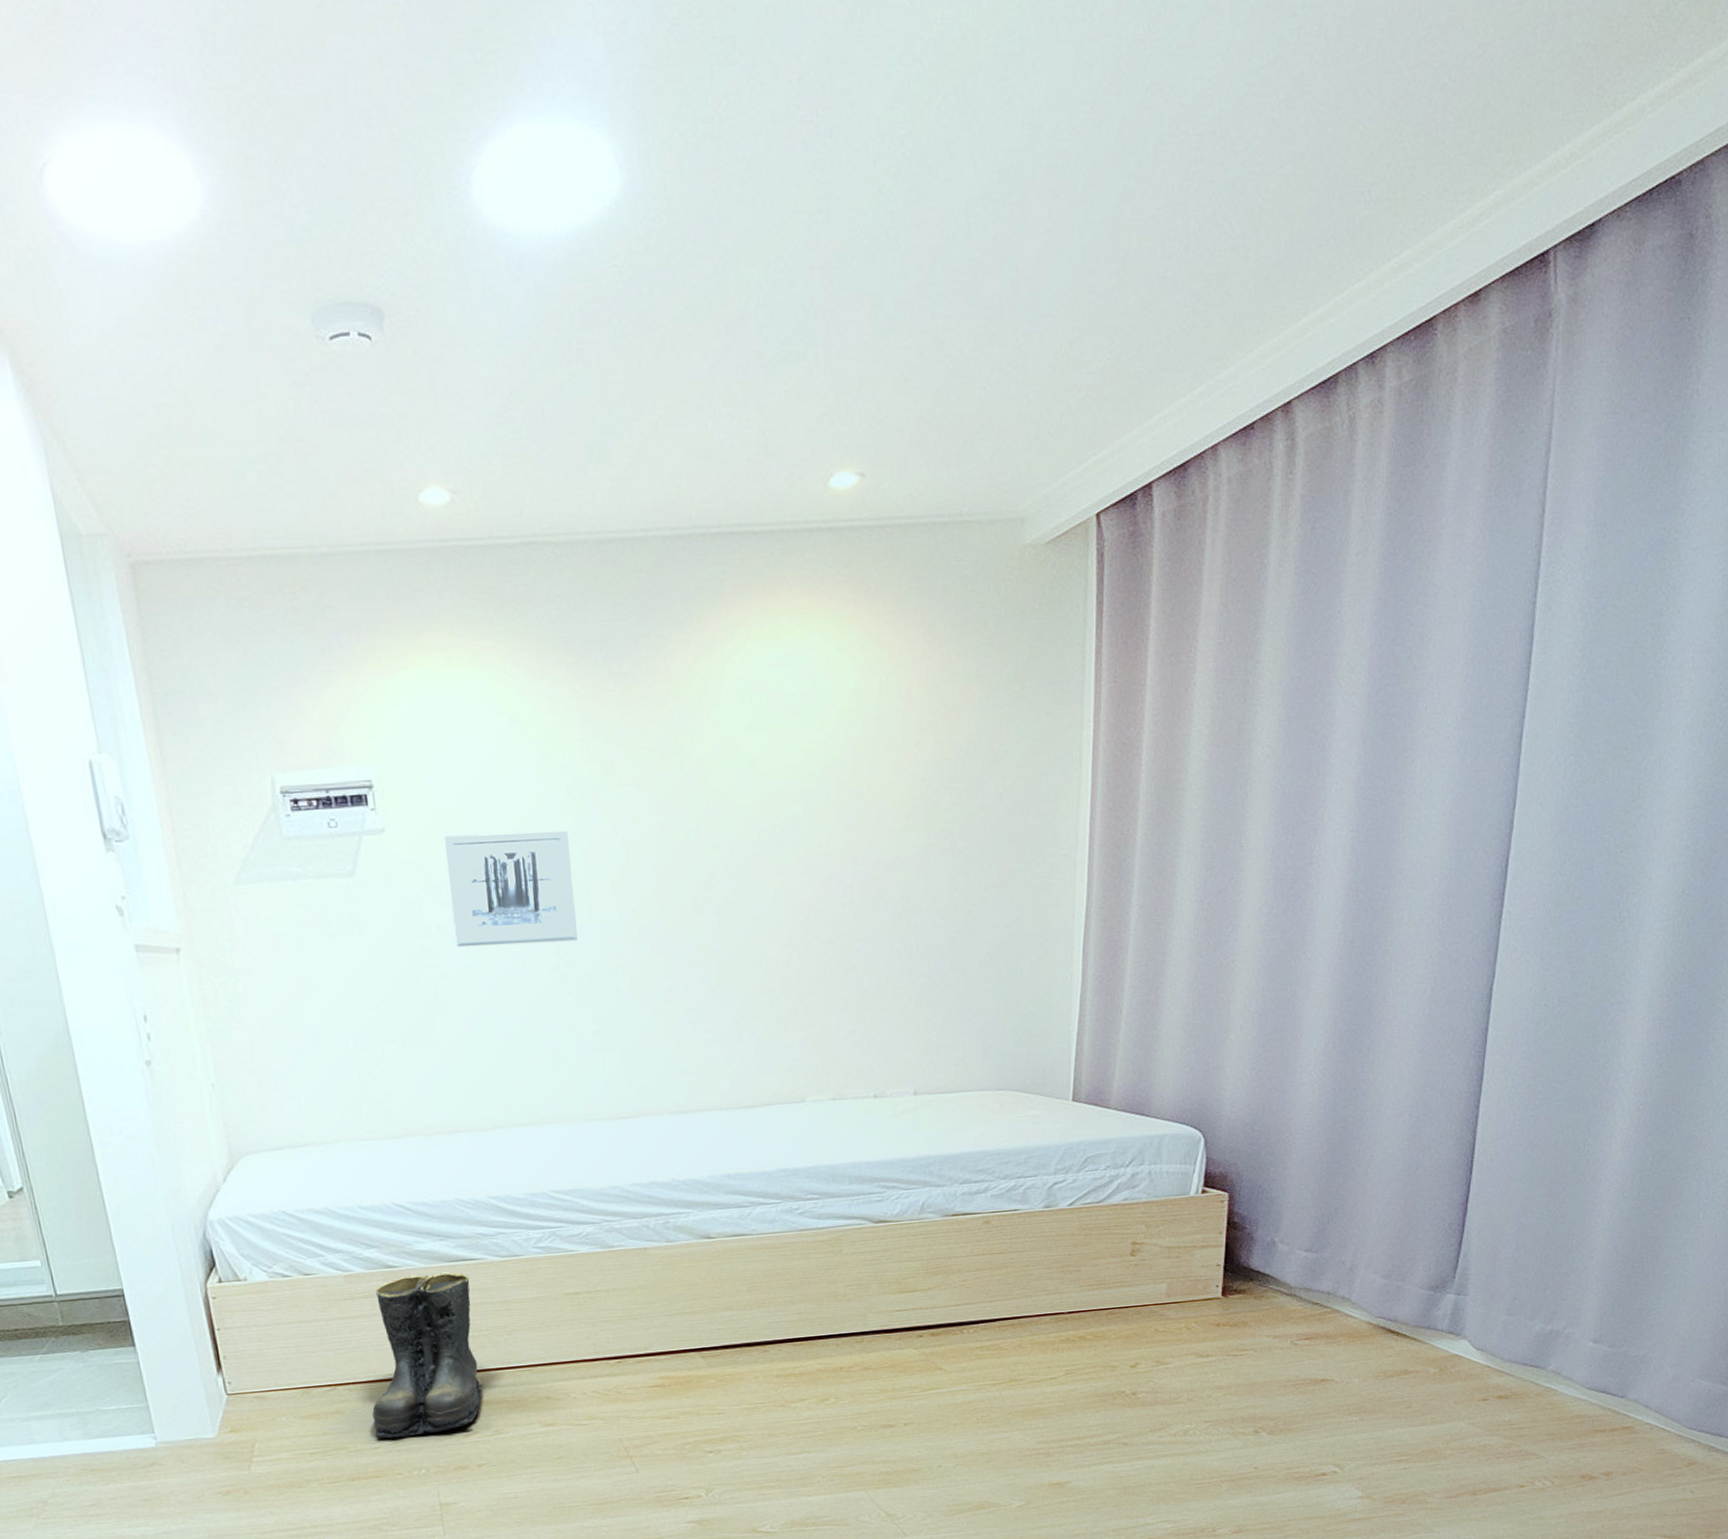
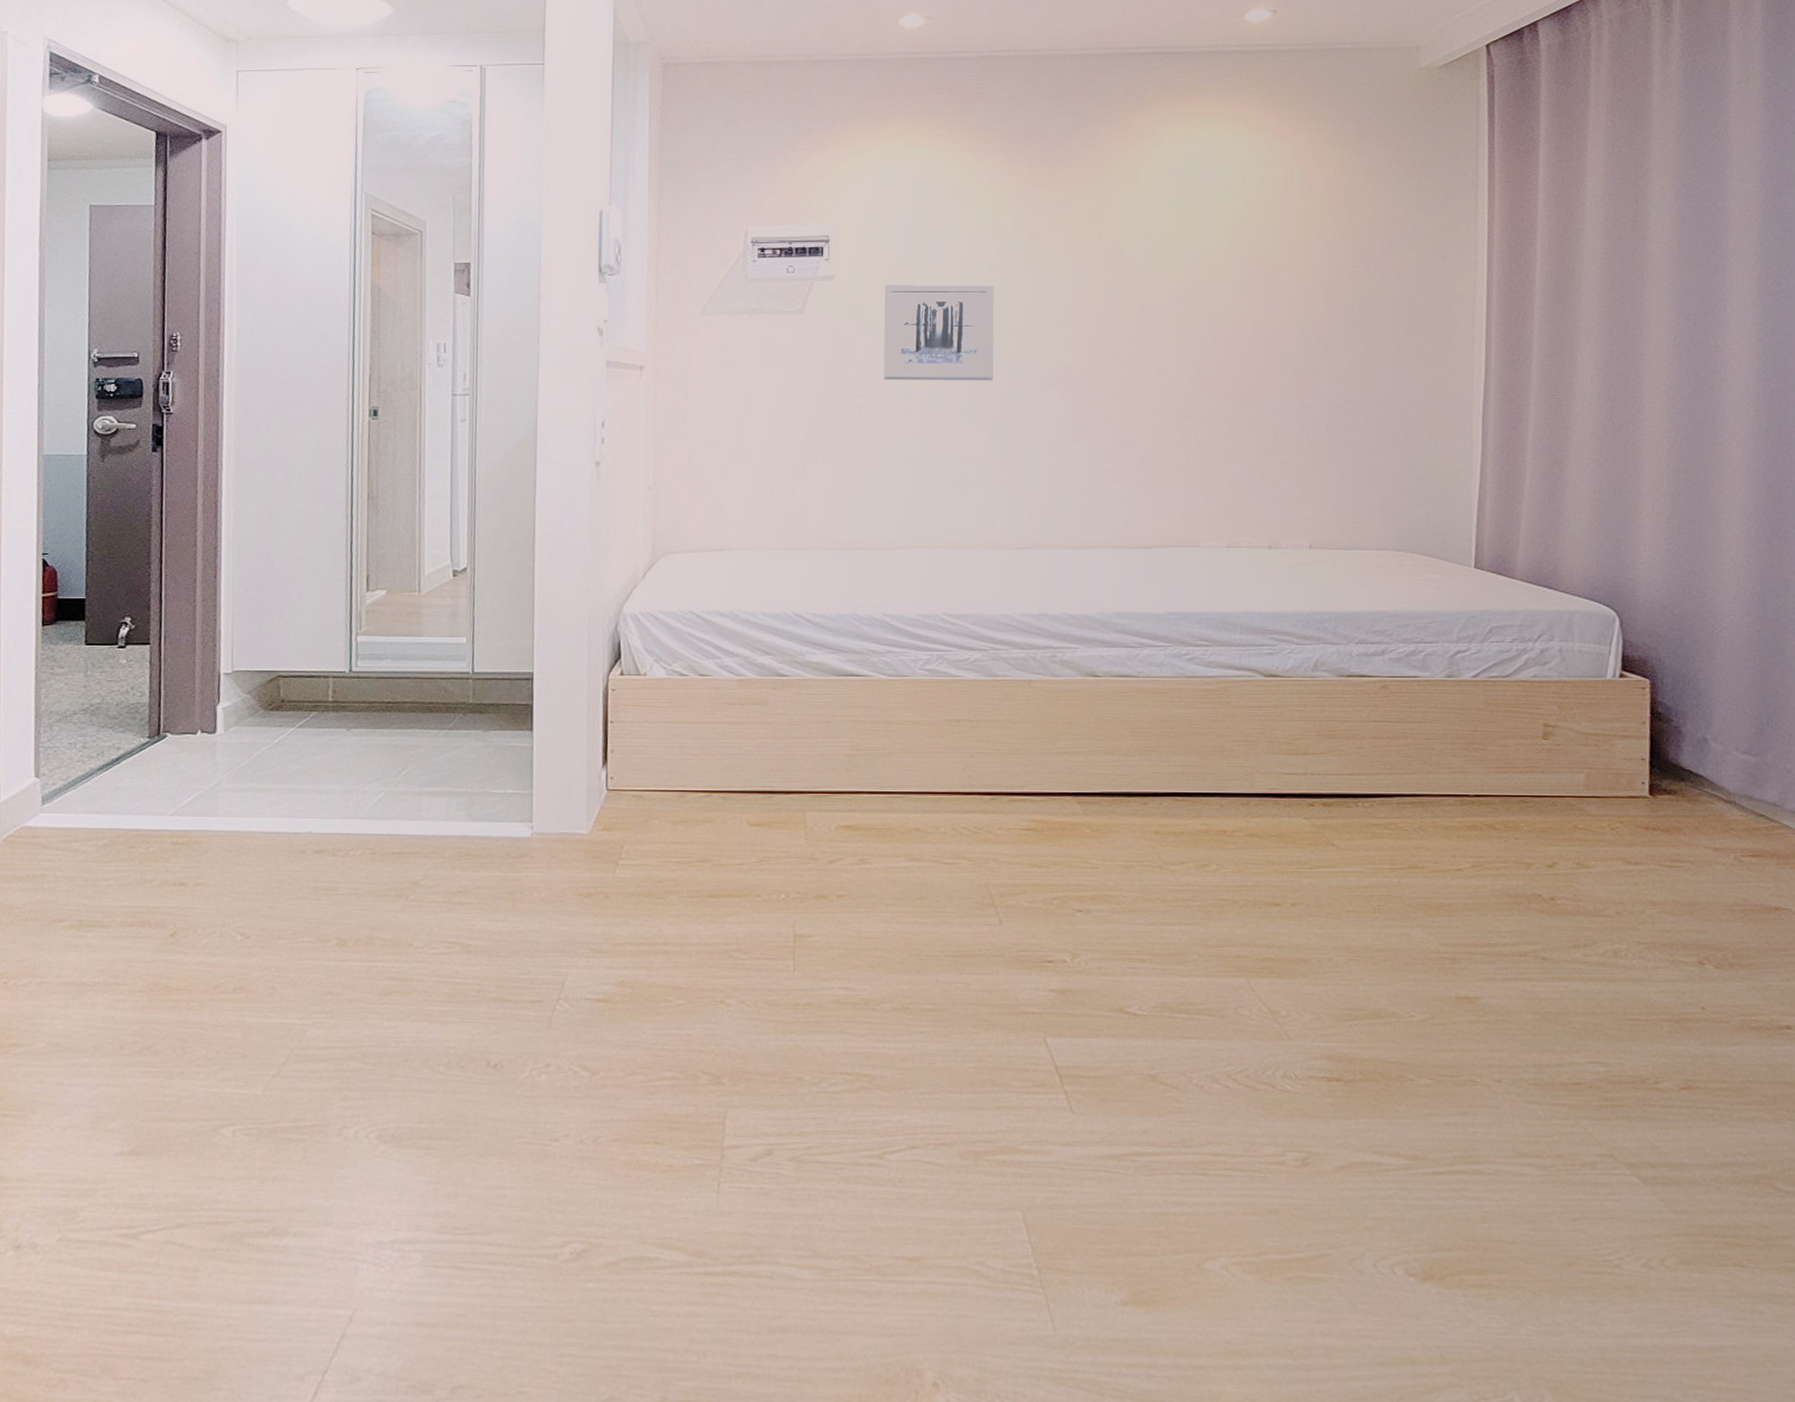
boots: present [372,1272,484,1439] -> none [740,686,855,856]

